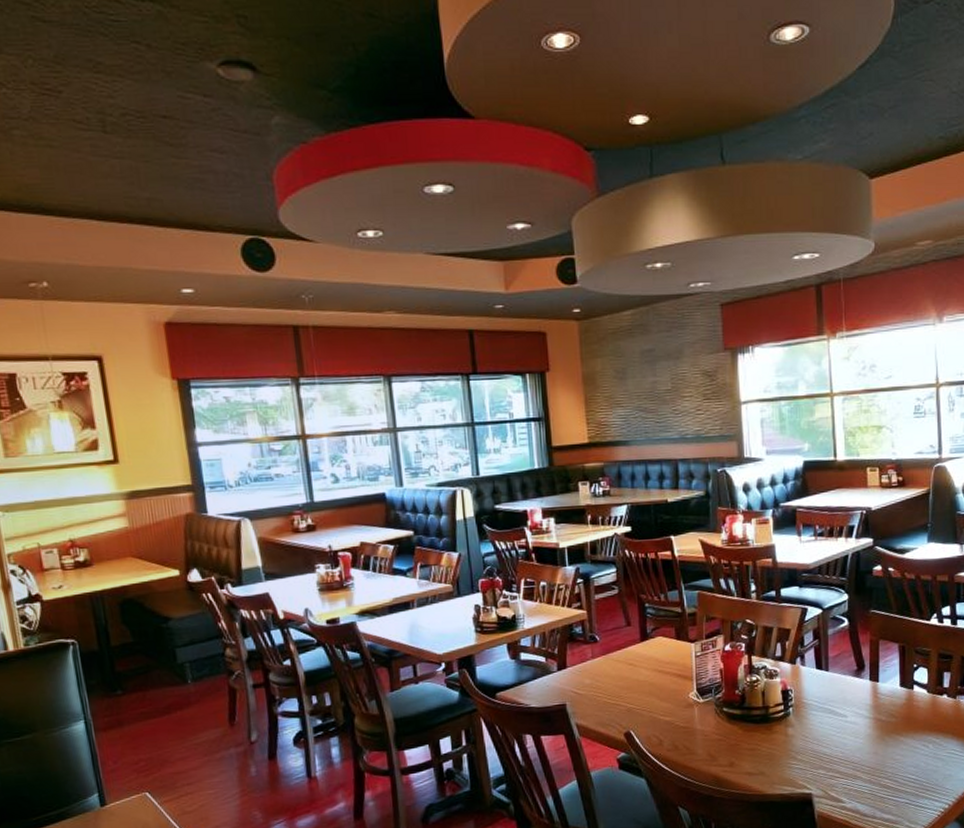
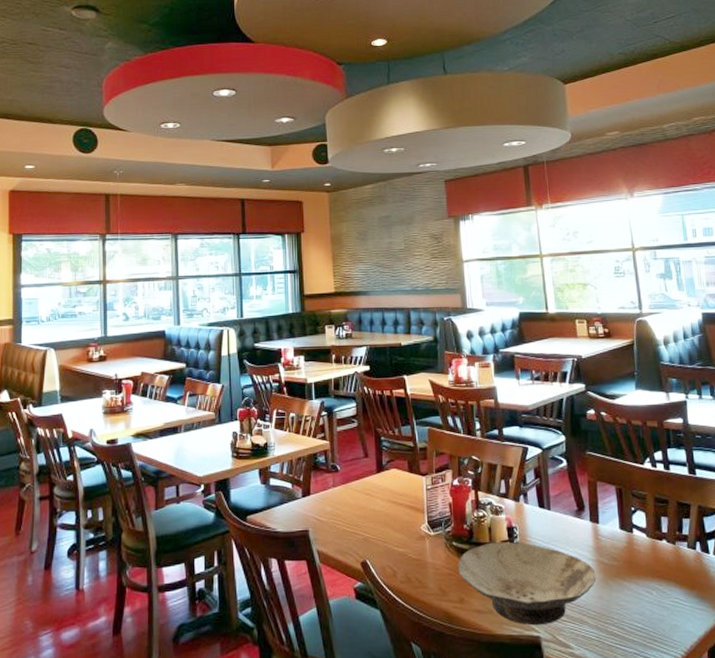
bowl: none [728,704,873,784] -> present [458,542,596,626]

